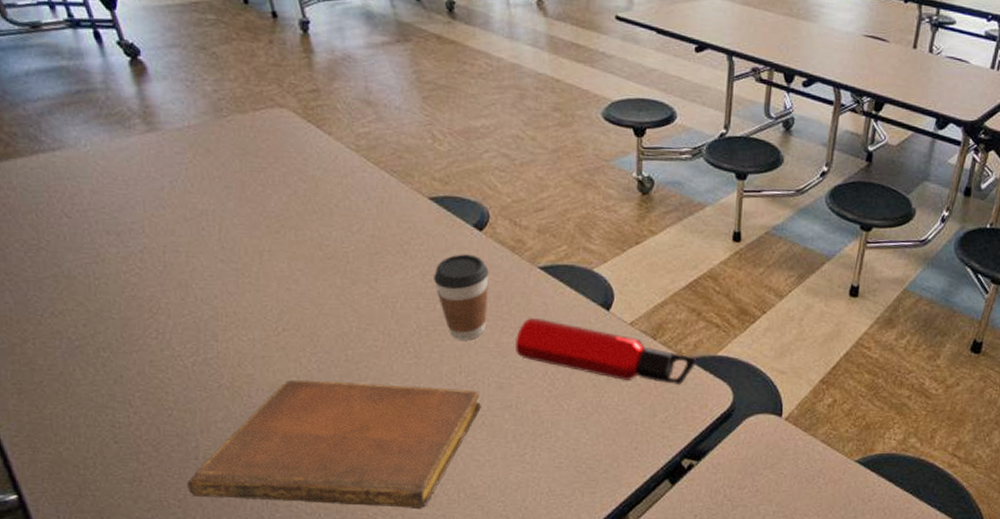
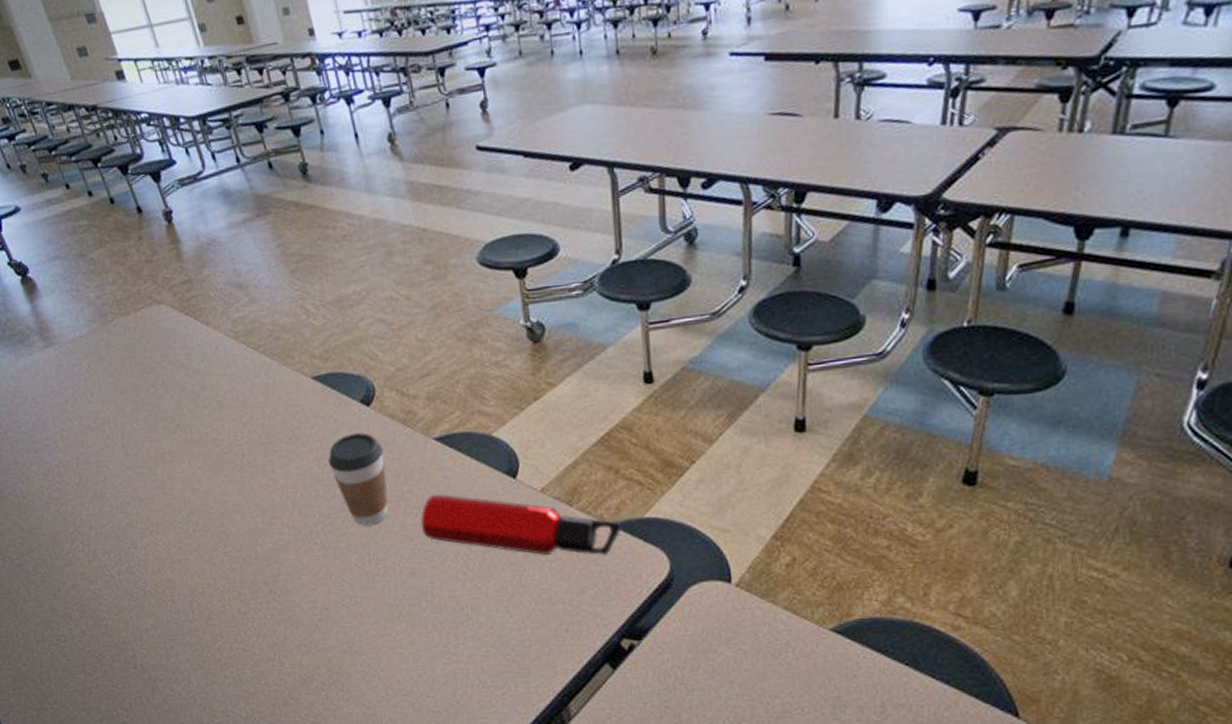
notebook: present [187,380,481,509] -> none [130,578,396,708]

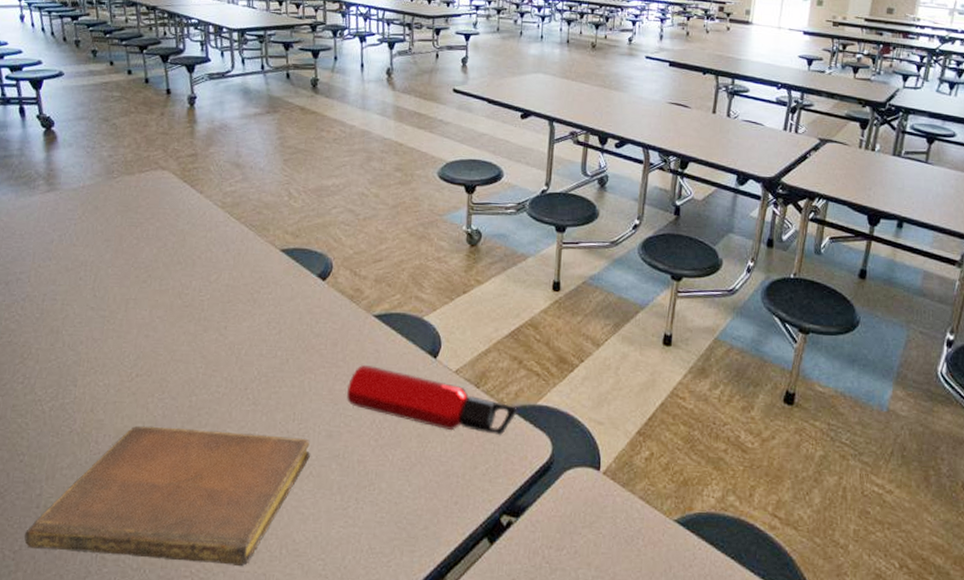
notebook: none [130,578,396,708] -> present [24,426,310,566]
coffee cup: present [328,433,388,526] -> none [278,302,328,387]

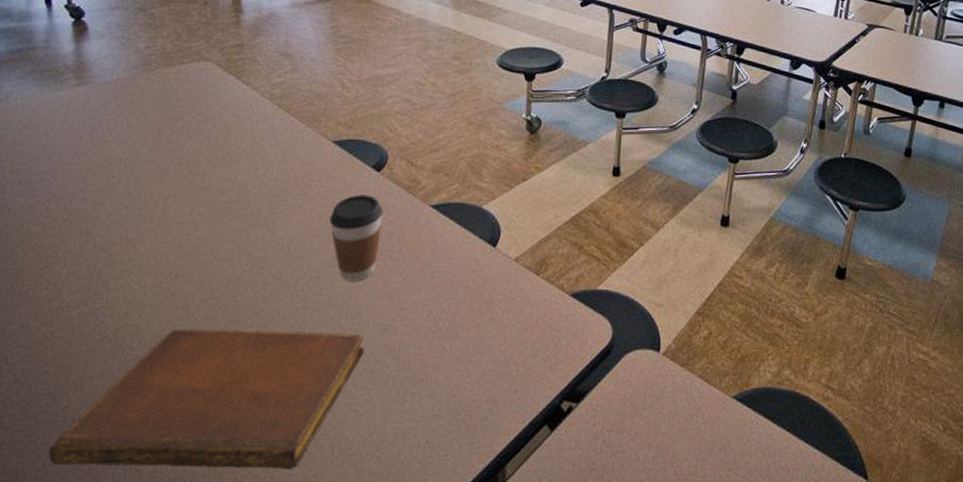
coffee cup: none [278,302,328,387] -> present [330,195,383,282]
water bottle: present [346,364,518,436] -> none [402,255,578,322]

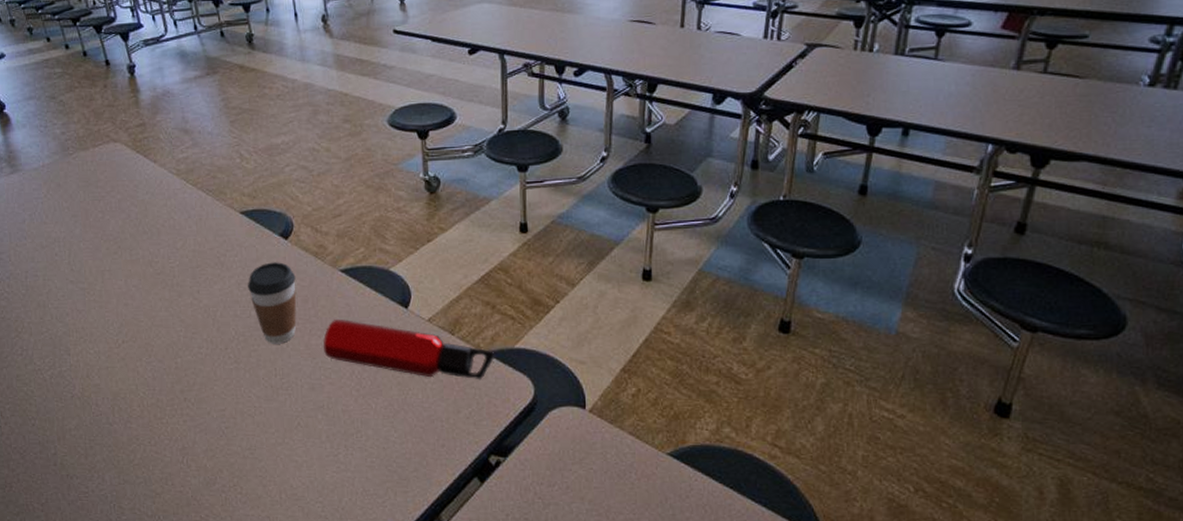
notebook: present [48,328,364,469] -> none [48,388,296,510]
water bottle: none [402,255,578,322] -> present [322,318,495,380]

